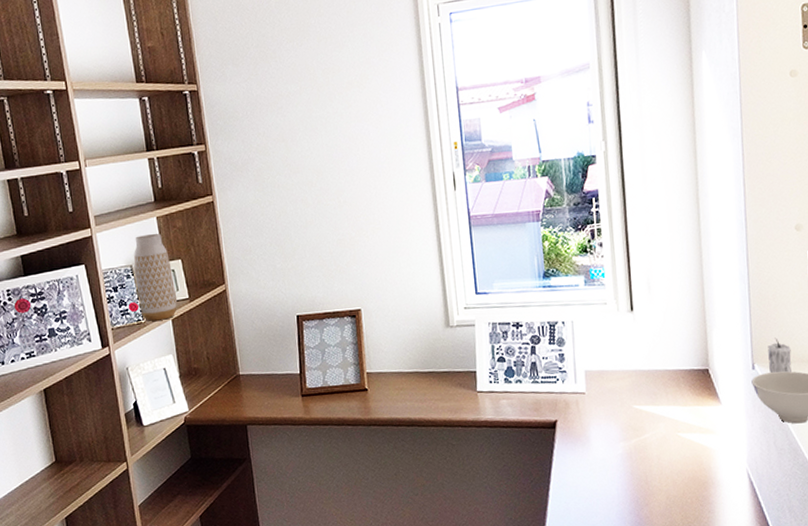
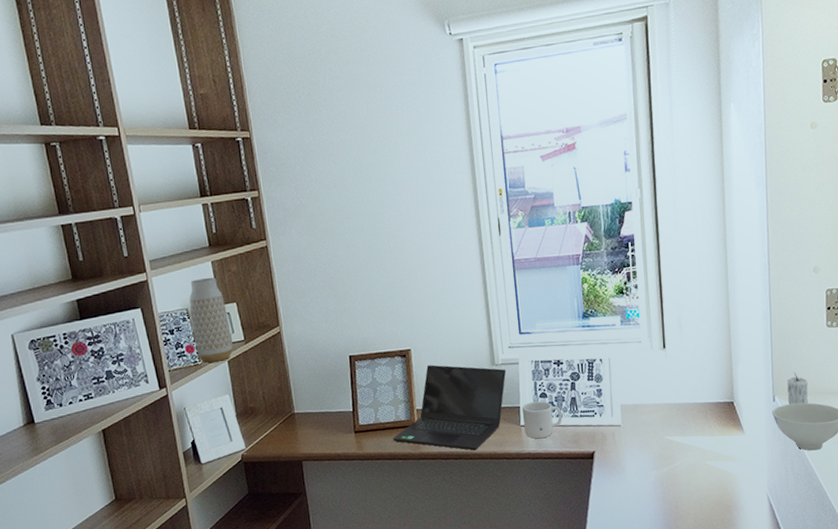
laptop: none [341,326,462,417] -> present [393,365,507,451]
mug: none [478,365,523,406] -> present [521,401,563,439]

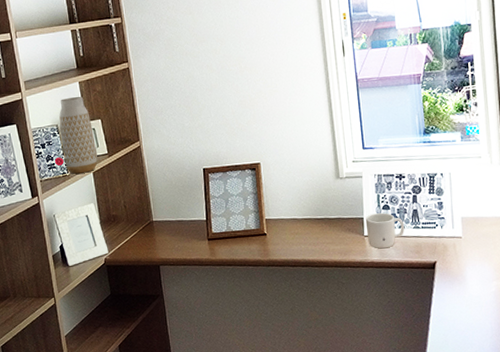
laptop: present [393,365,507,451] -> none [243,177,351,259]

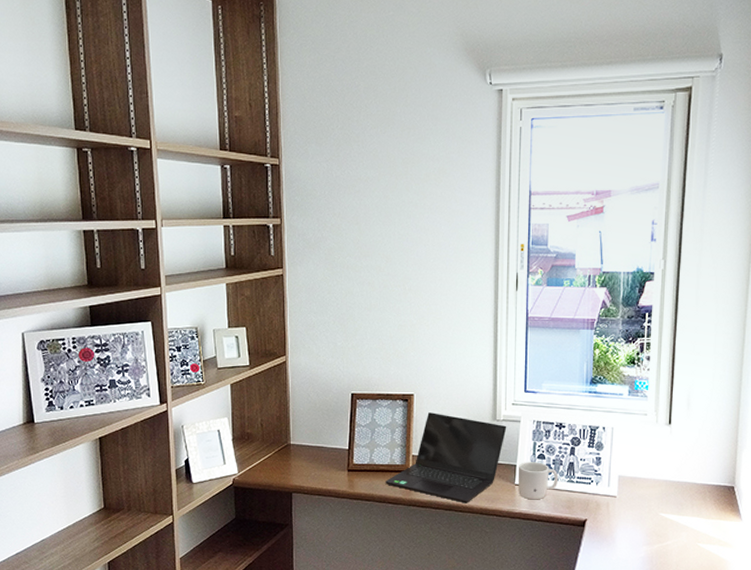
vase: present [58,97,98,174] -> none [199,300,238,384]
laptop: none [243,177,351,259] -> present [385,412,507,503]

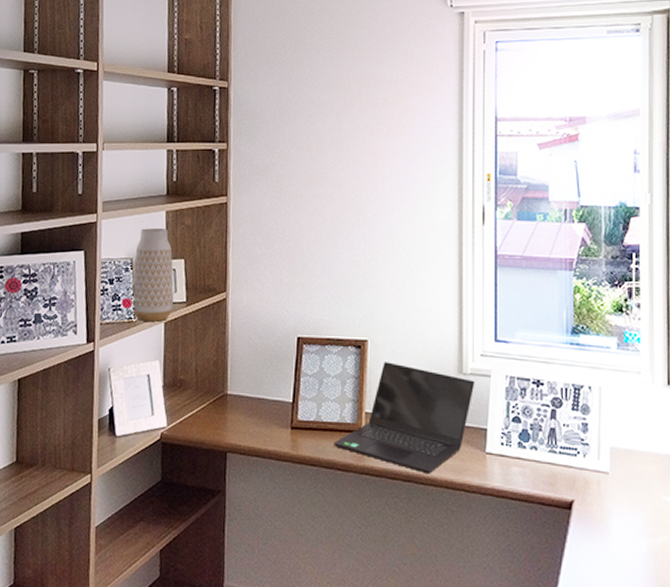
vase: none [199,300,238,384] -> present [132,228,174,322]
mug: present [518,462,559,500] -> none [489,425,538,473]

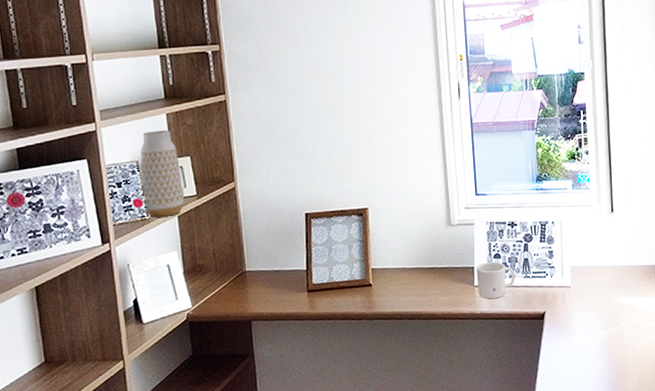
laptop: present [334,362,475,474] -> none [346,224,462,311]
mug: none [489,425,538,473] -> present [476,261,516,300]

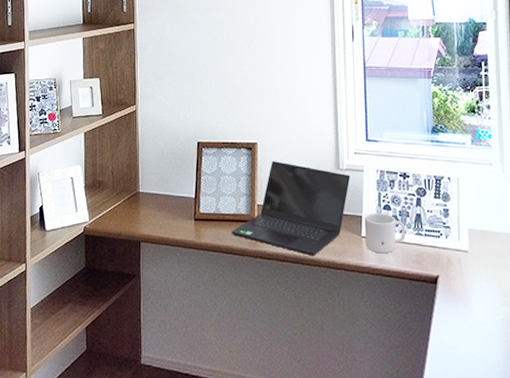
vase: present [140,130,185,218] -> none [56,53,92,132]
laptop: none [346,224,462,311] -> present [231,161,351,256]

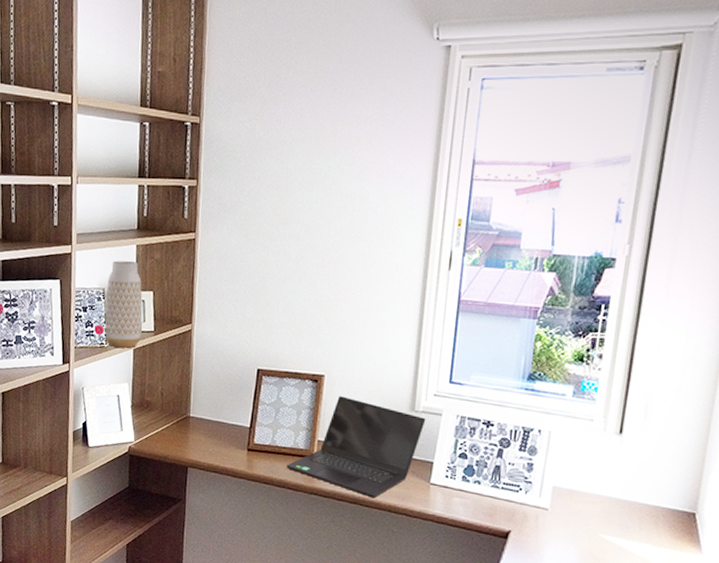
vase: none [56,53,92,132] -> present [104,261,143,348]
mug: present [364,213,406,254] -> none [433,459,482,503]

